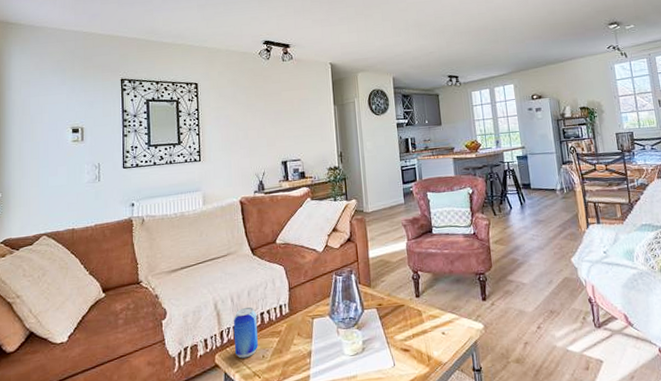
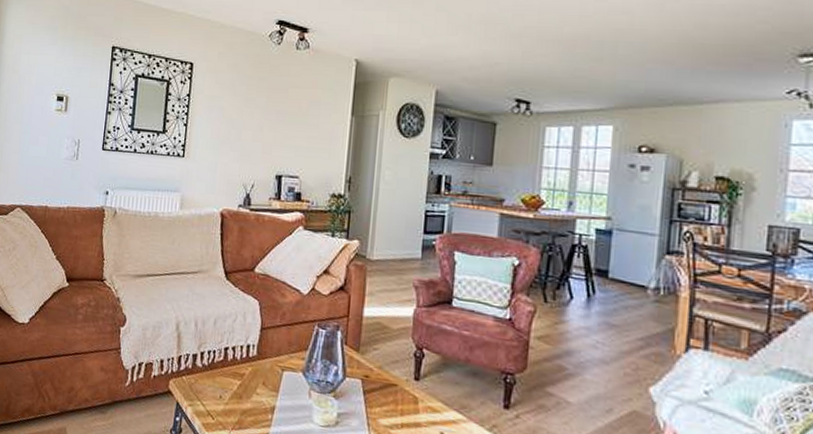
beer can: present [233,306,258,359] -> none [190,336,220,393]

